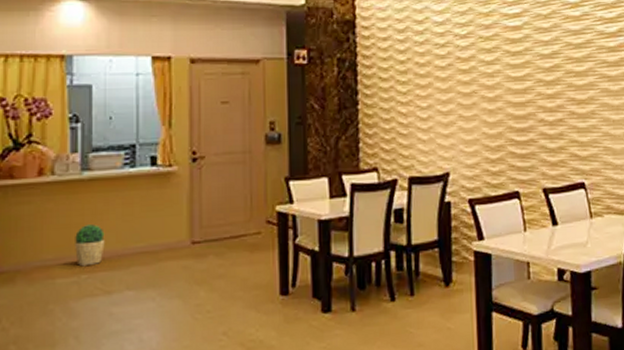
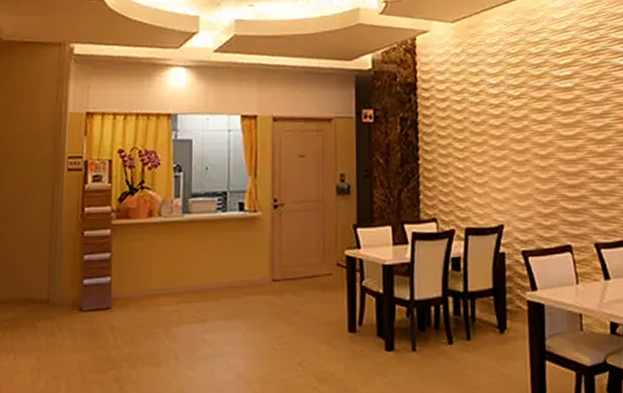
potted plant: present [75,224,105,267] -> none [176,261,201,297]

